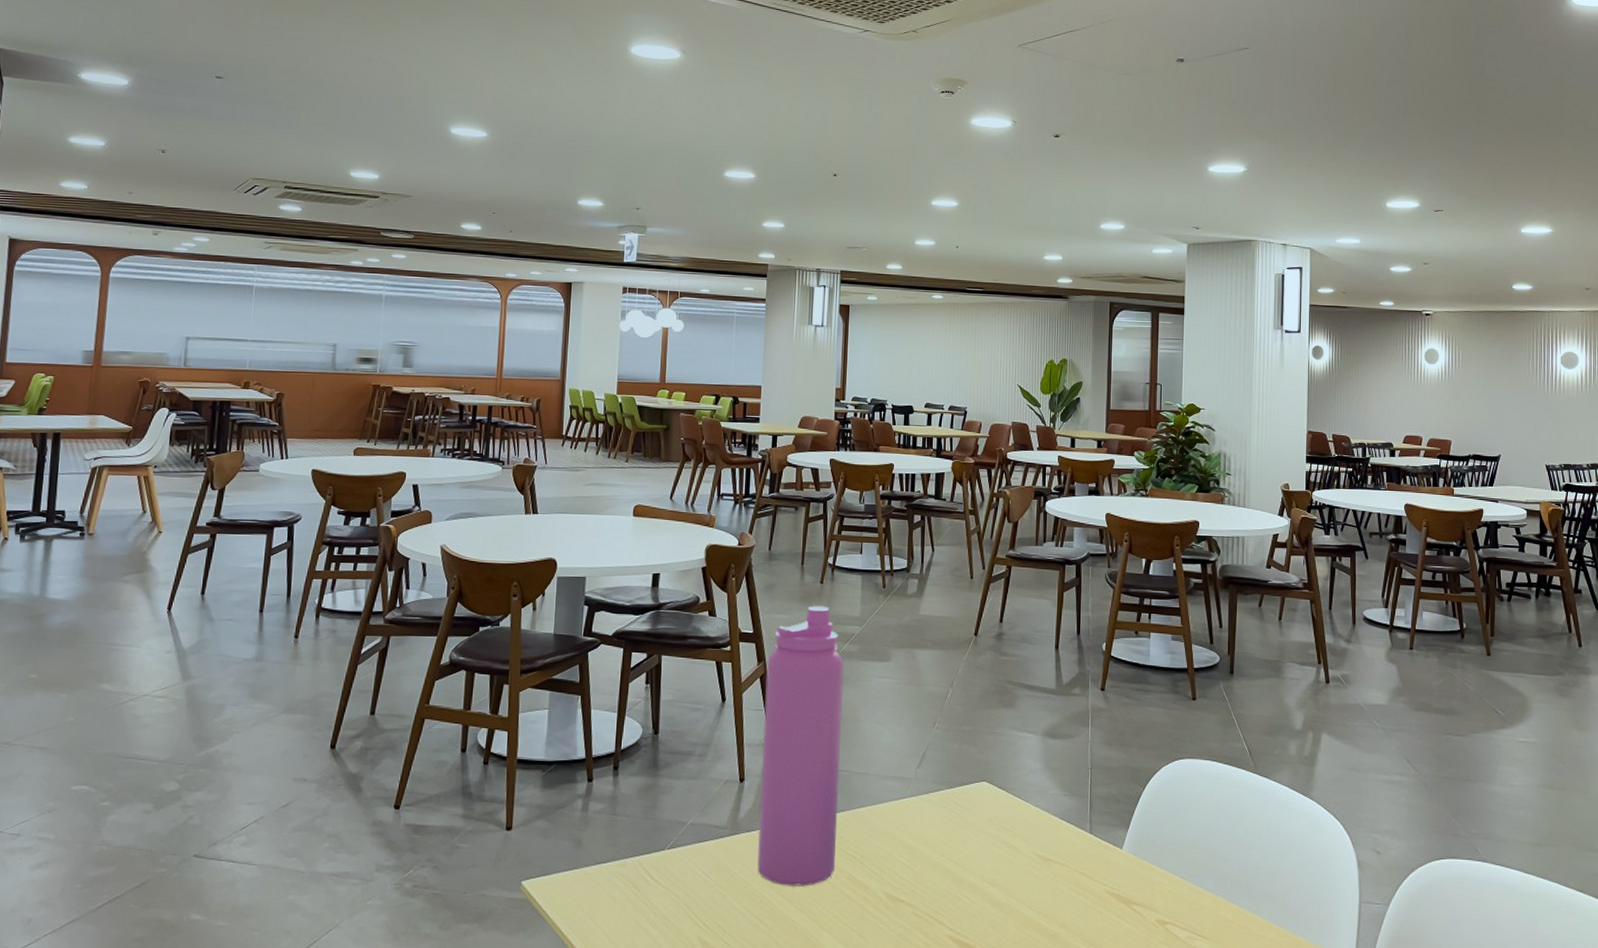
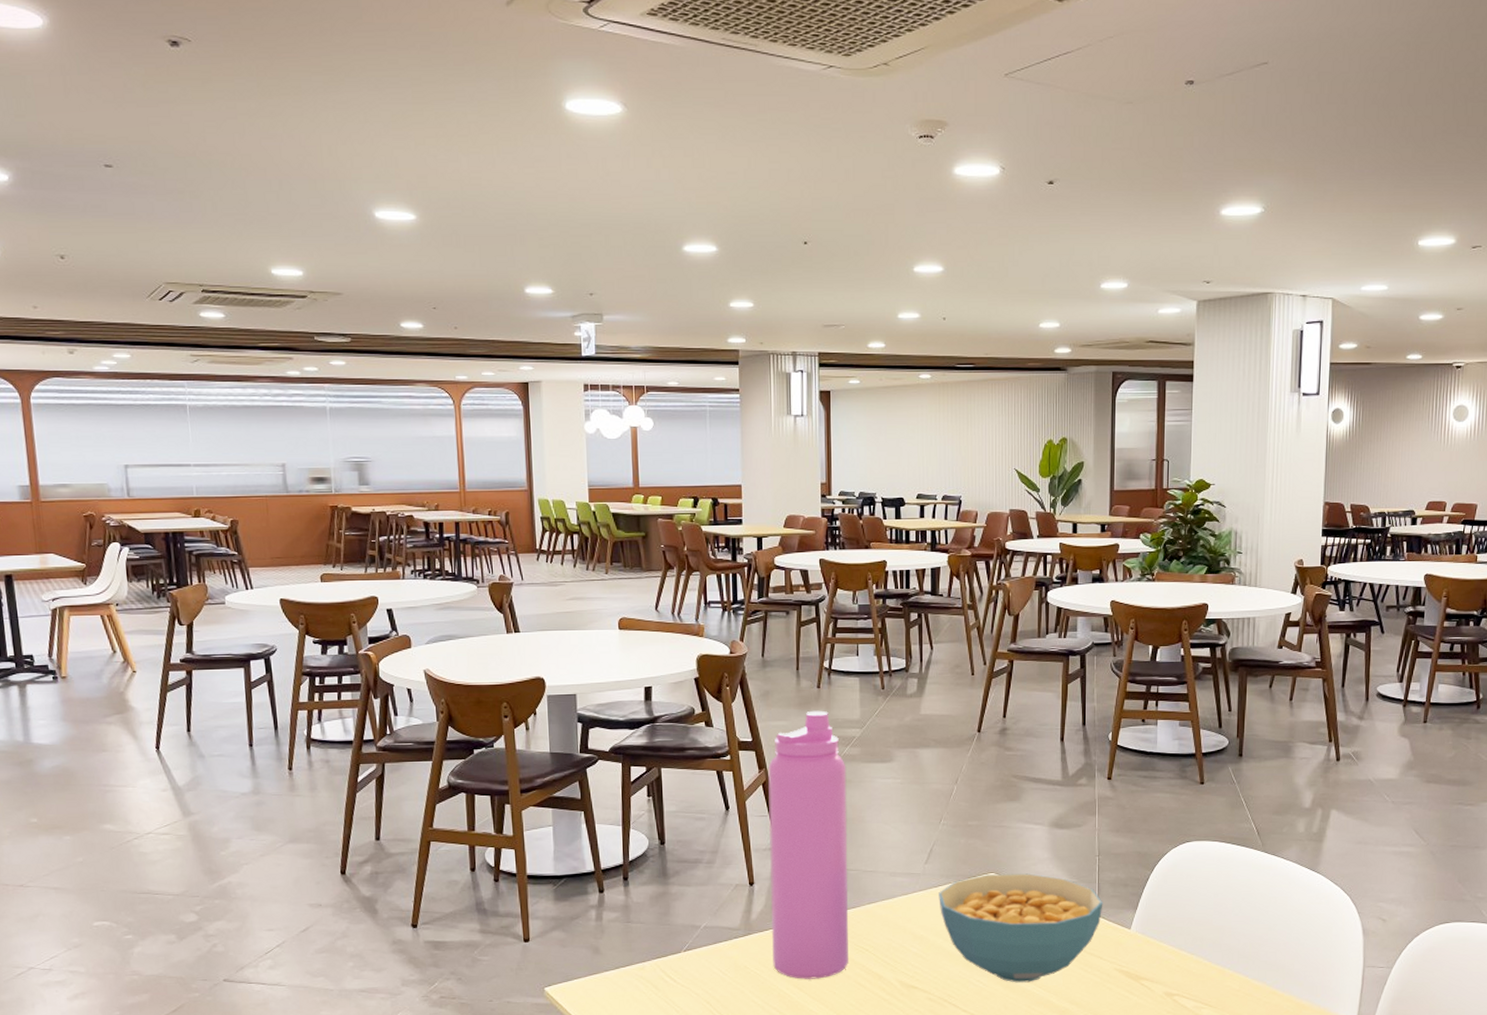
cereal bowl: none [929,783,1095,902] -> present [939,873,1103,983]

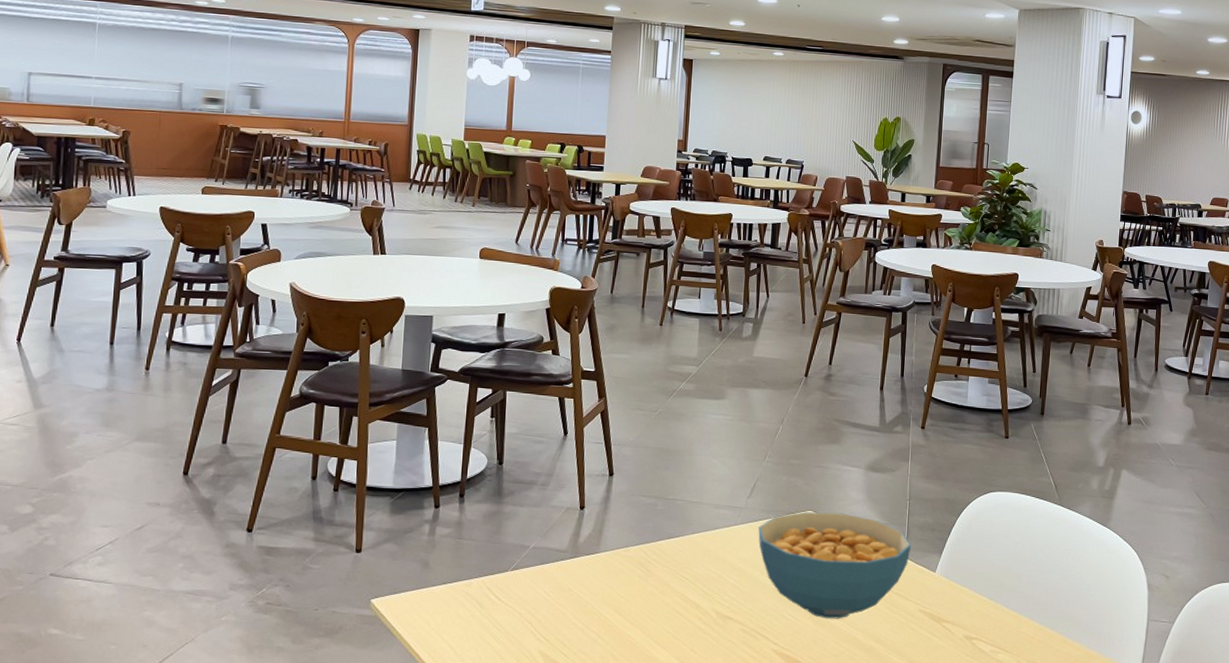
water bottle: present [768,710,849,979] -> none [595,346,681,605]

